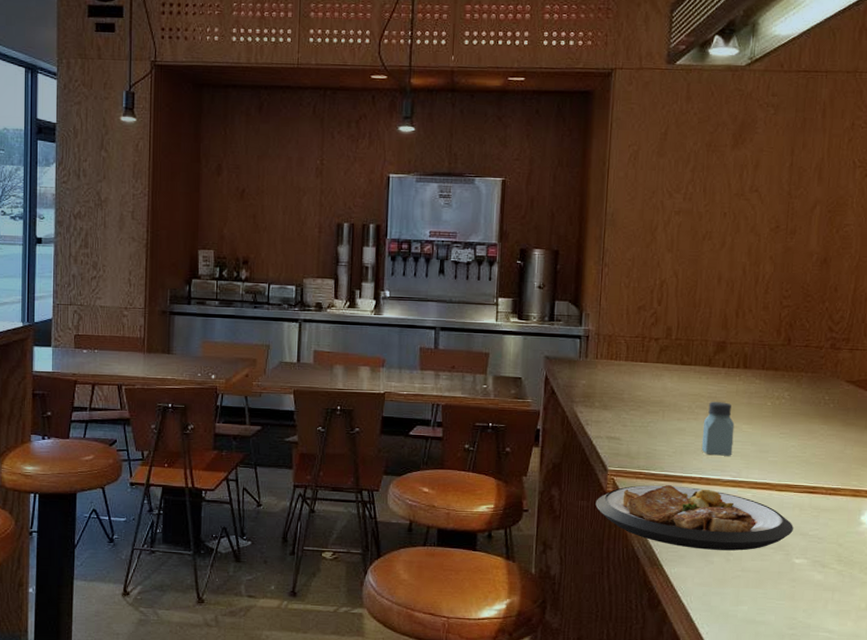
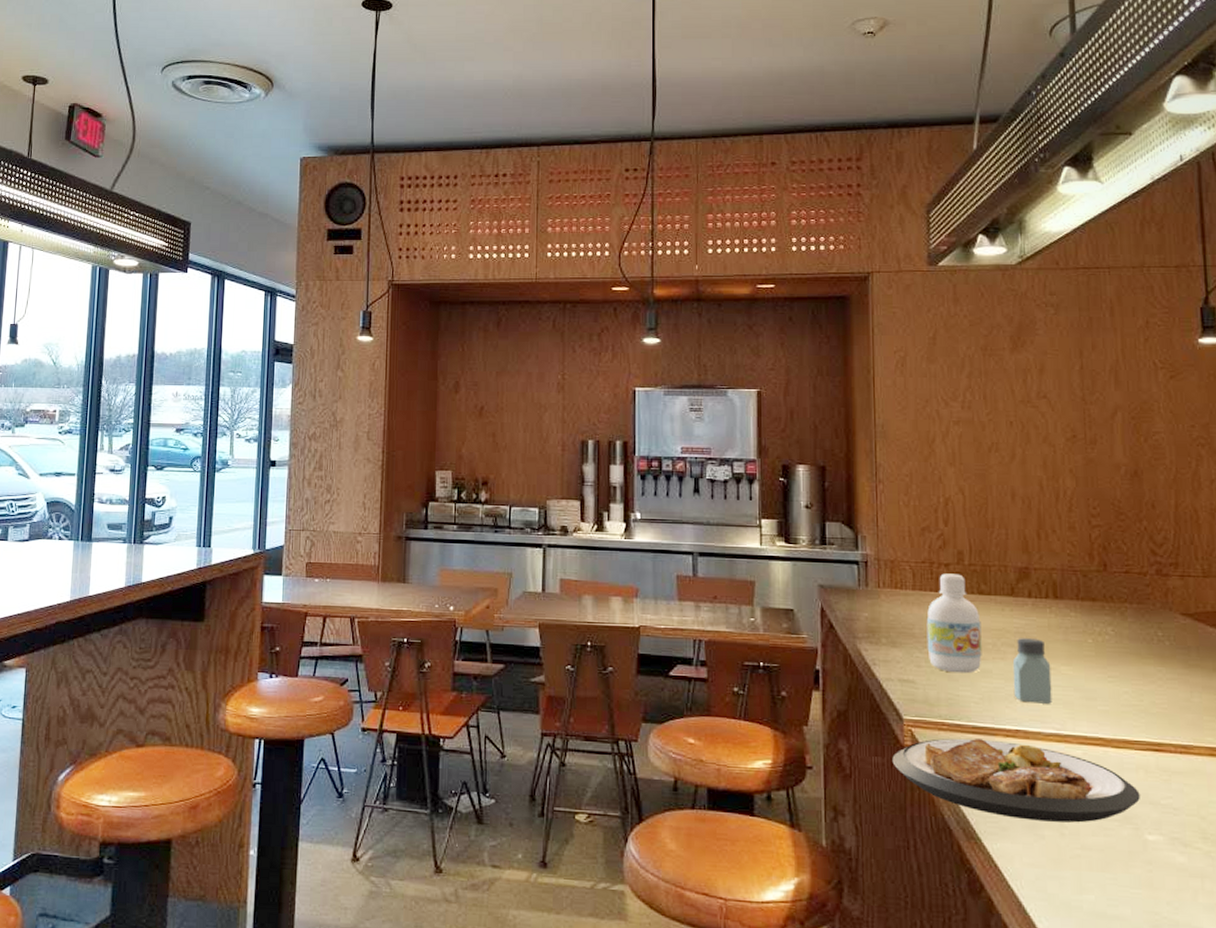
bottle: none [633,347,681,432] -> present [926,573,982,674]

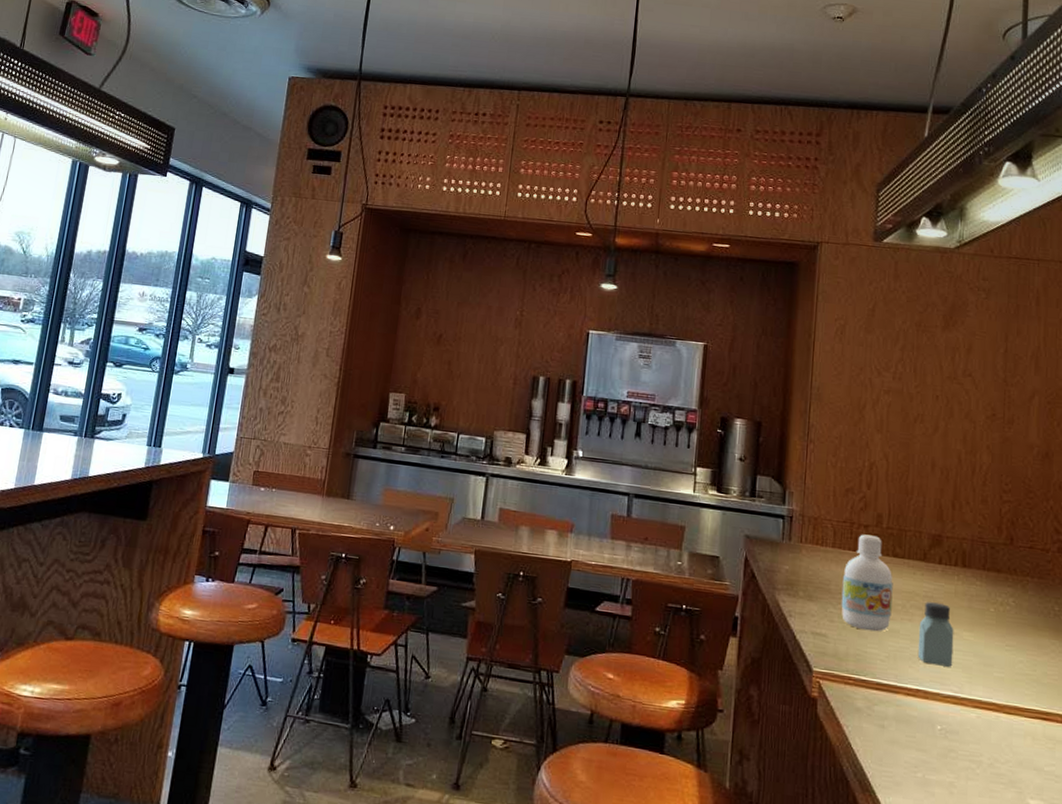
plate: present [892,738,1140,823] -> none [799,692,1026,783]

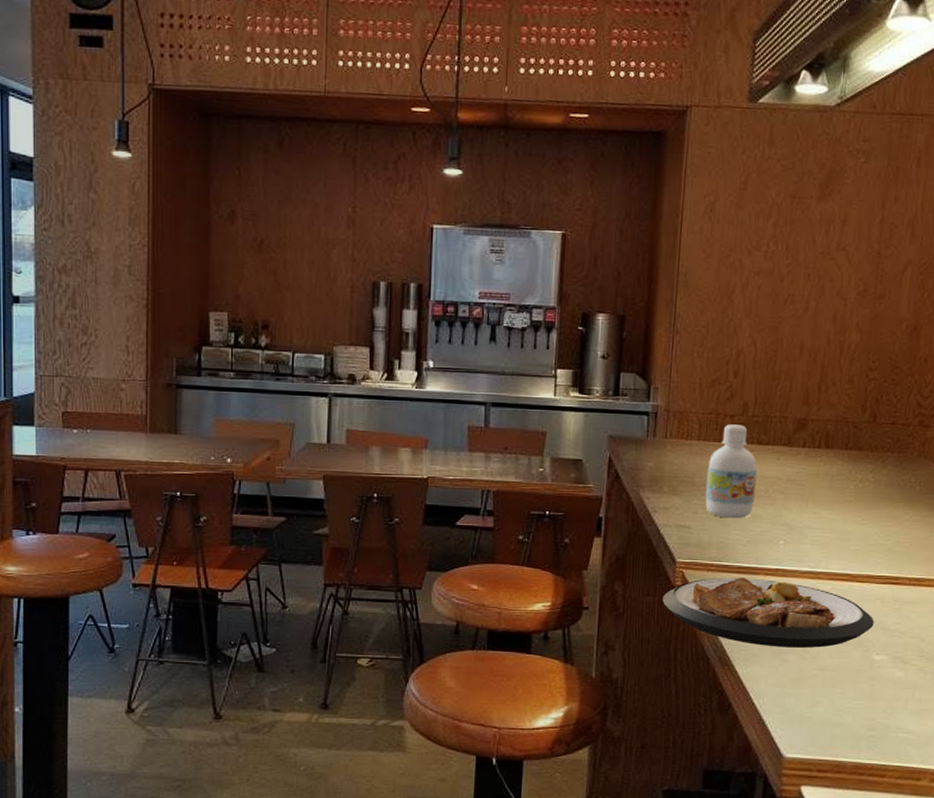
plate: none [799,692,1026,783] -> present [662,577,874,648]
saltshaker: present [917,602,954,667] -> none [778,485,814,545]

